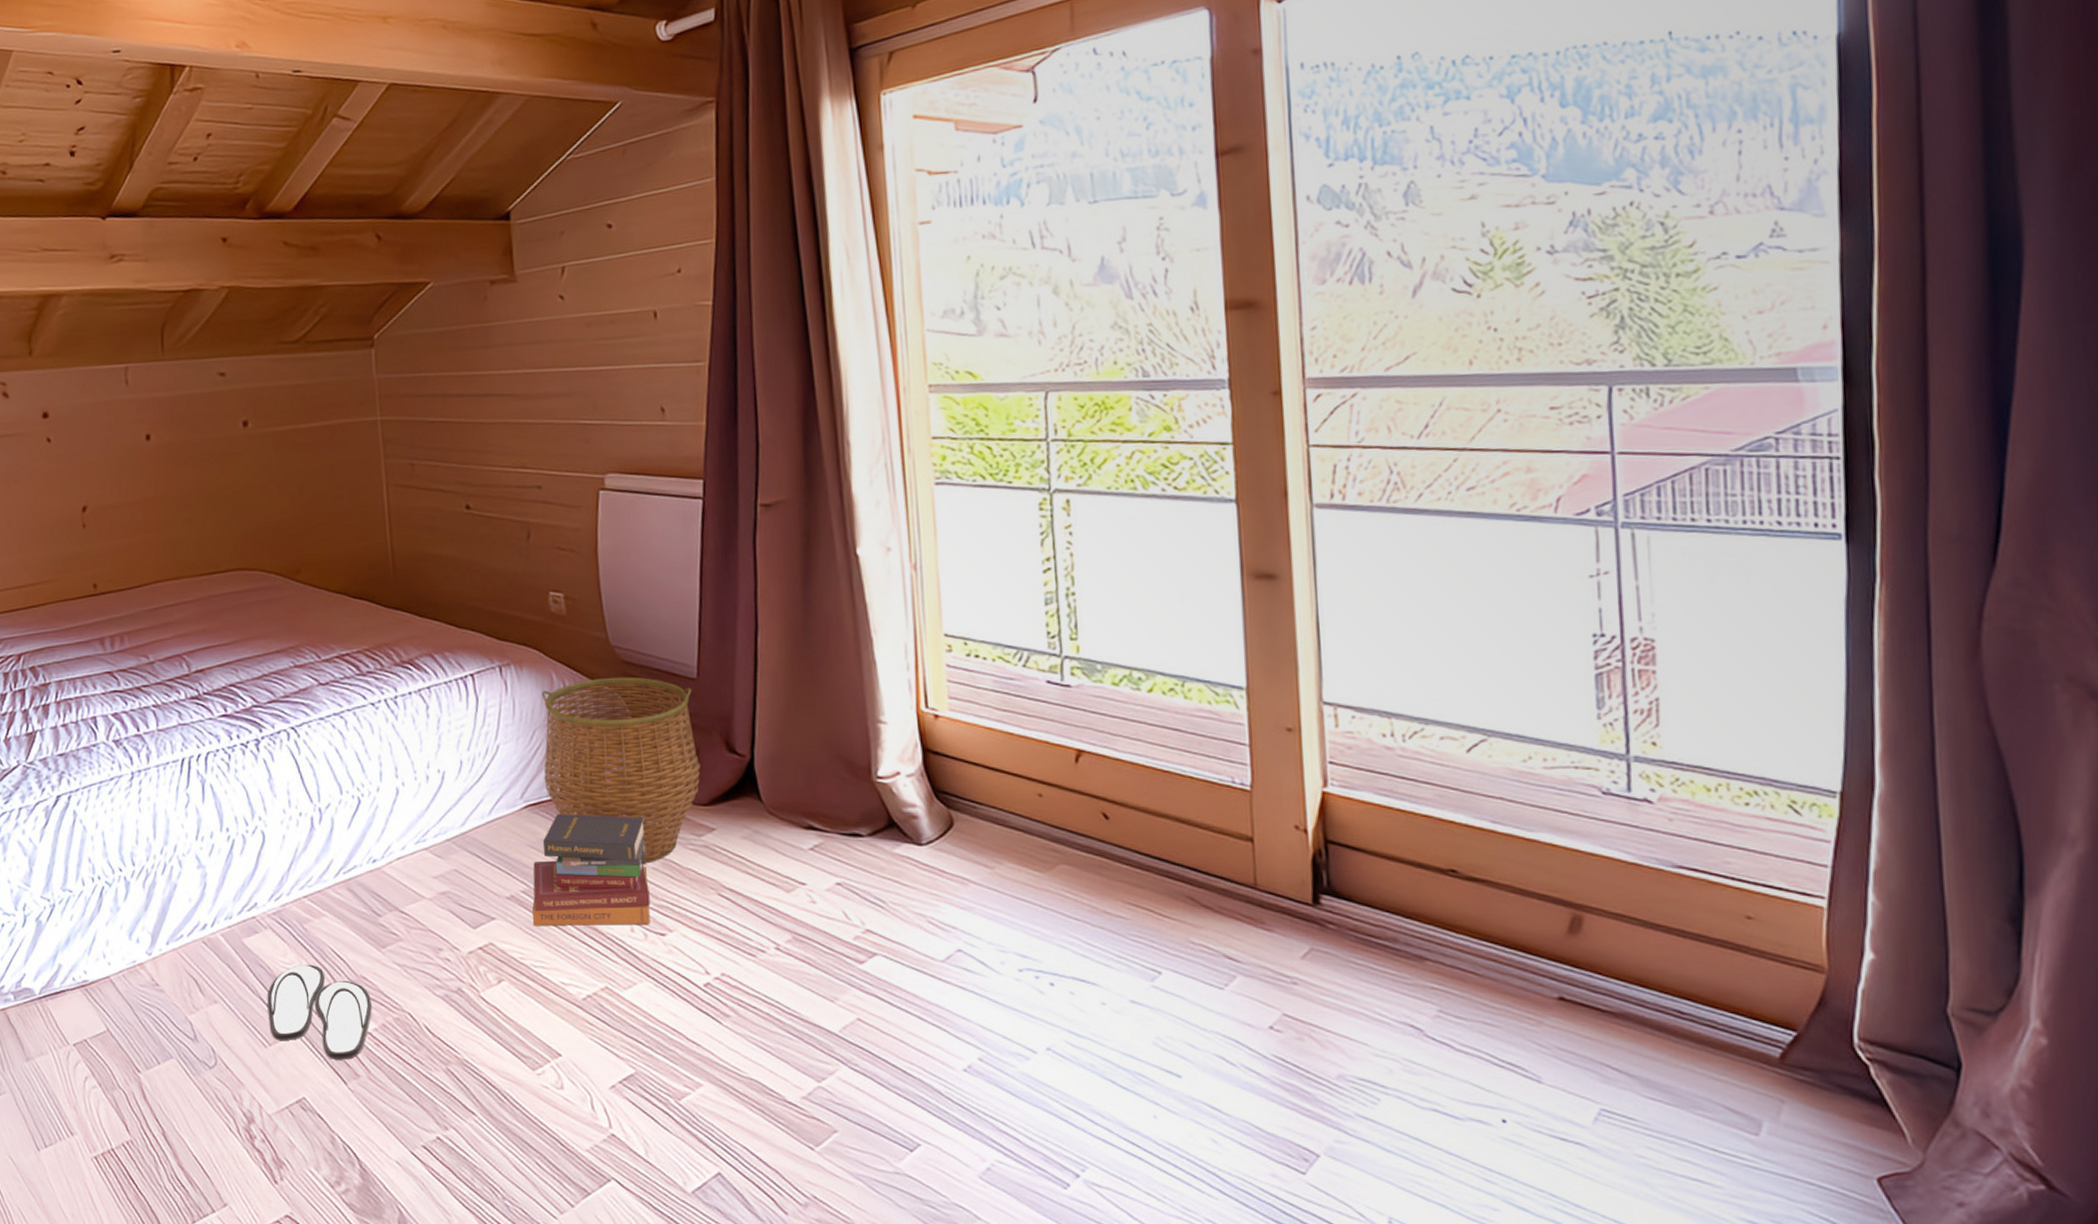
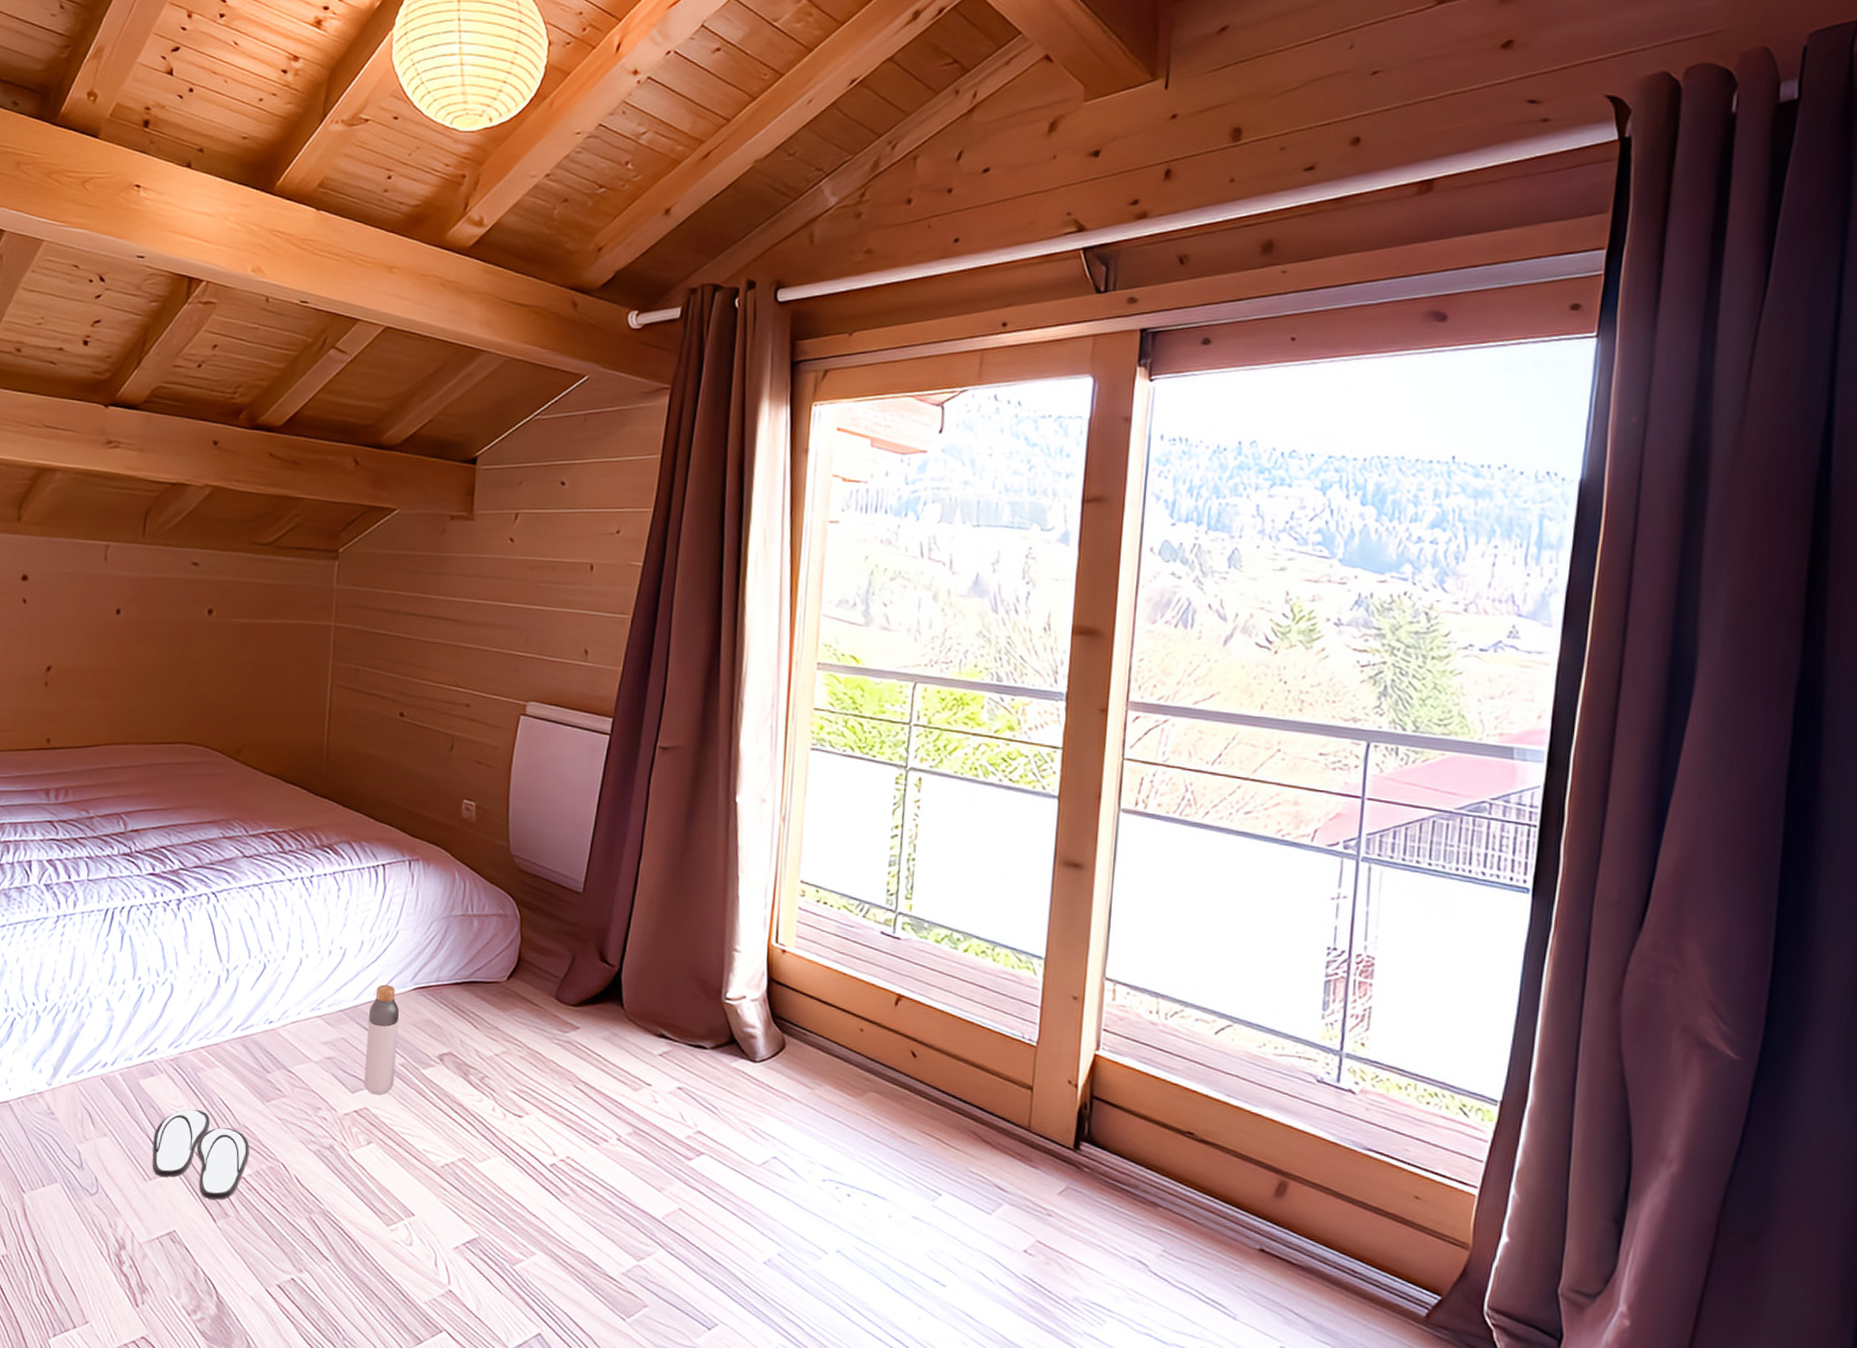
bottle: none [479,805,518,928] -> present [364,984,399,1095]
books: present [532,814,651,926] -> none [407,999,518,1106]
basket: present [541,677,701,863] -> none [434,882,577,1051]

